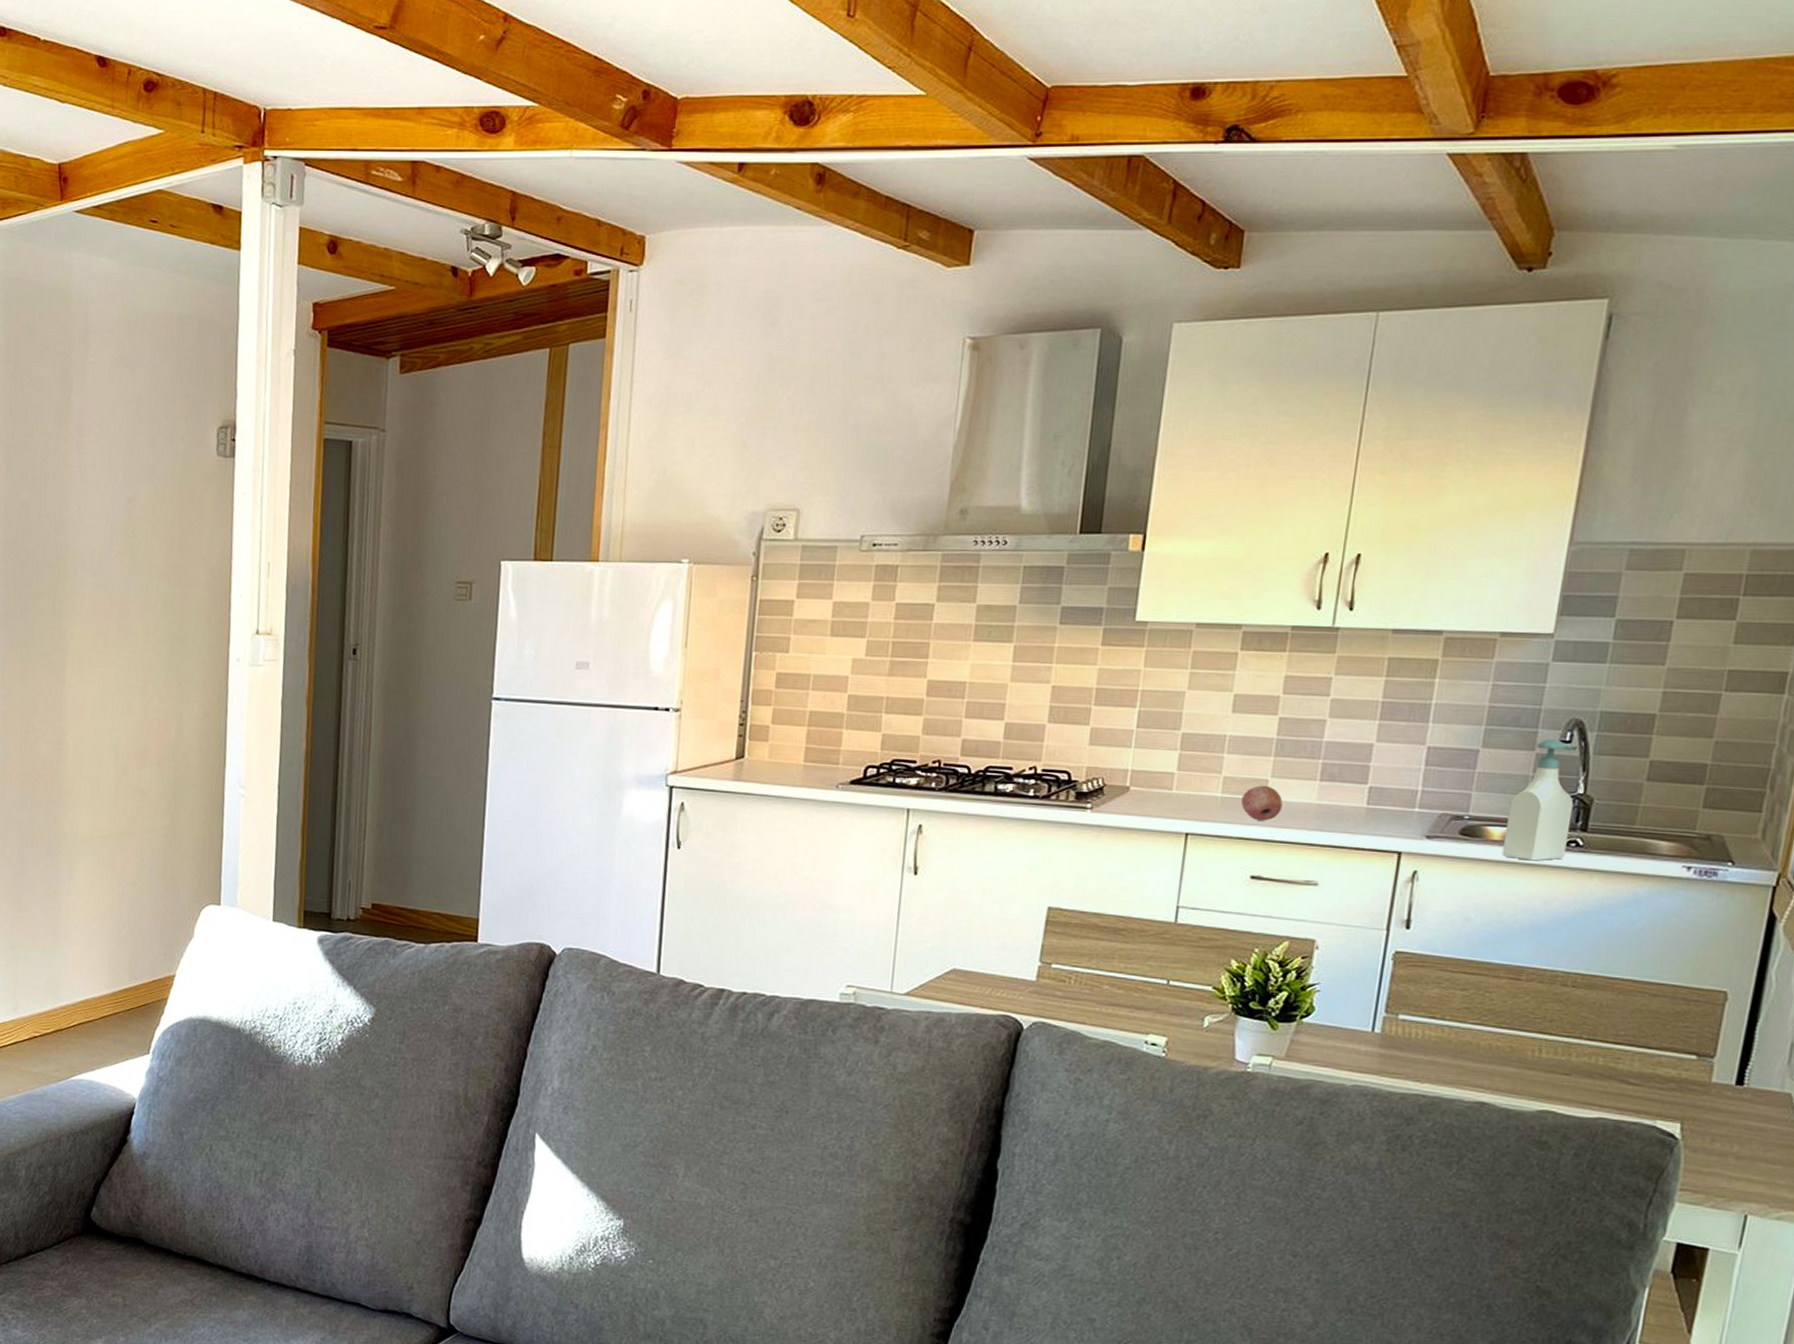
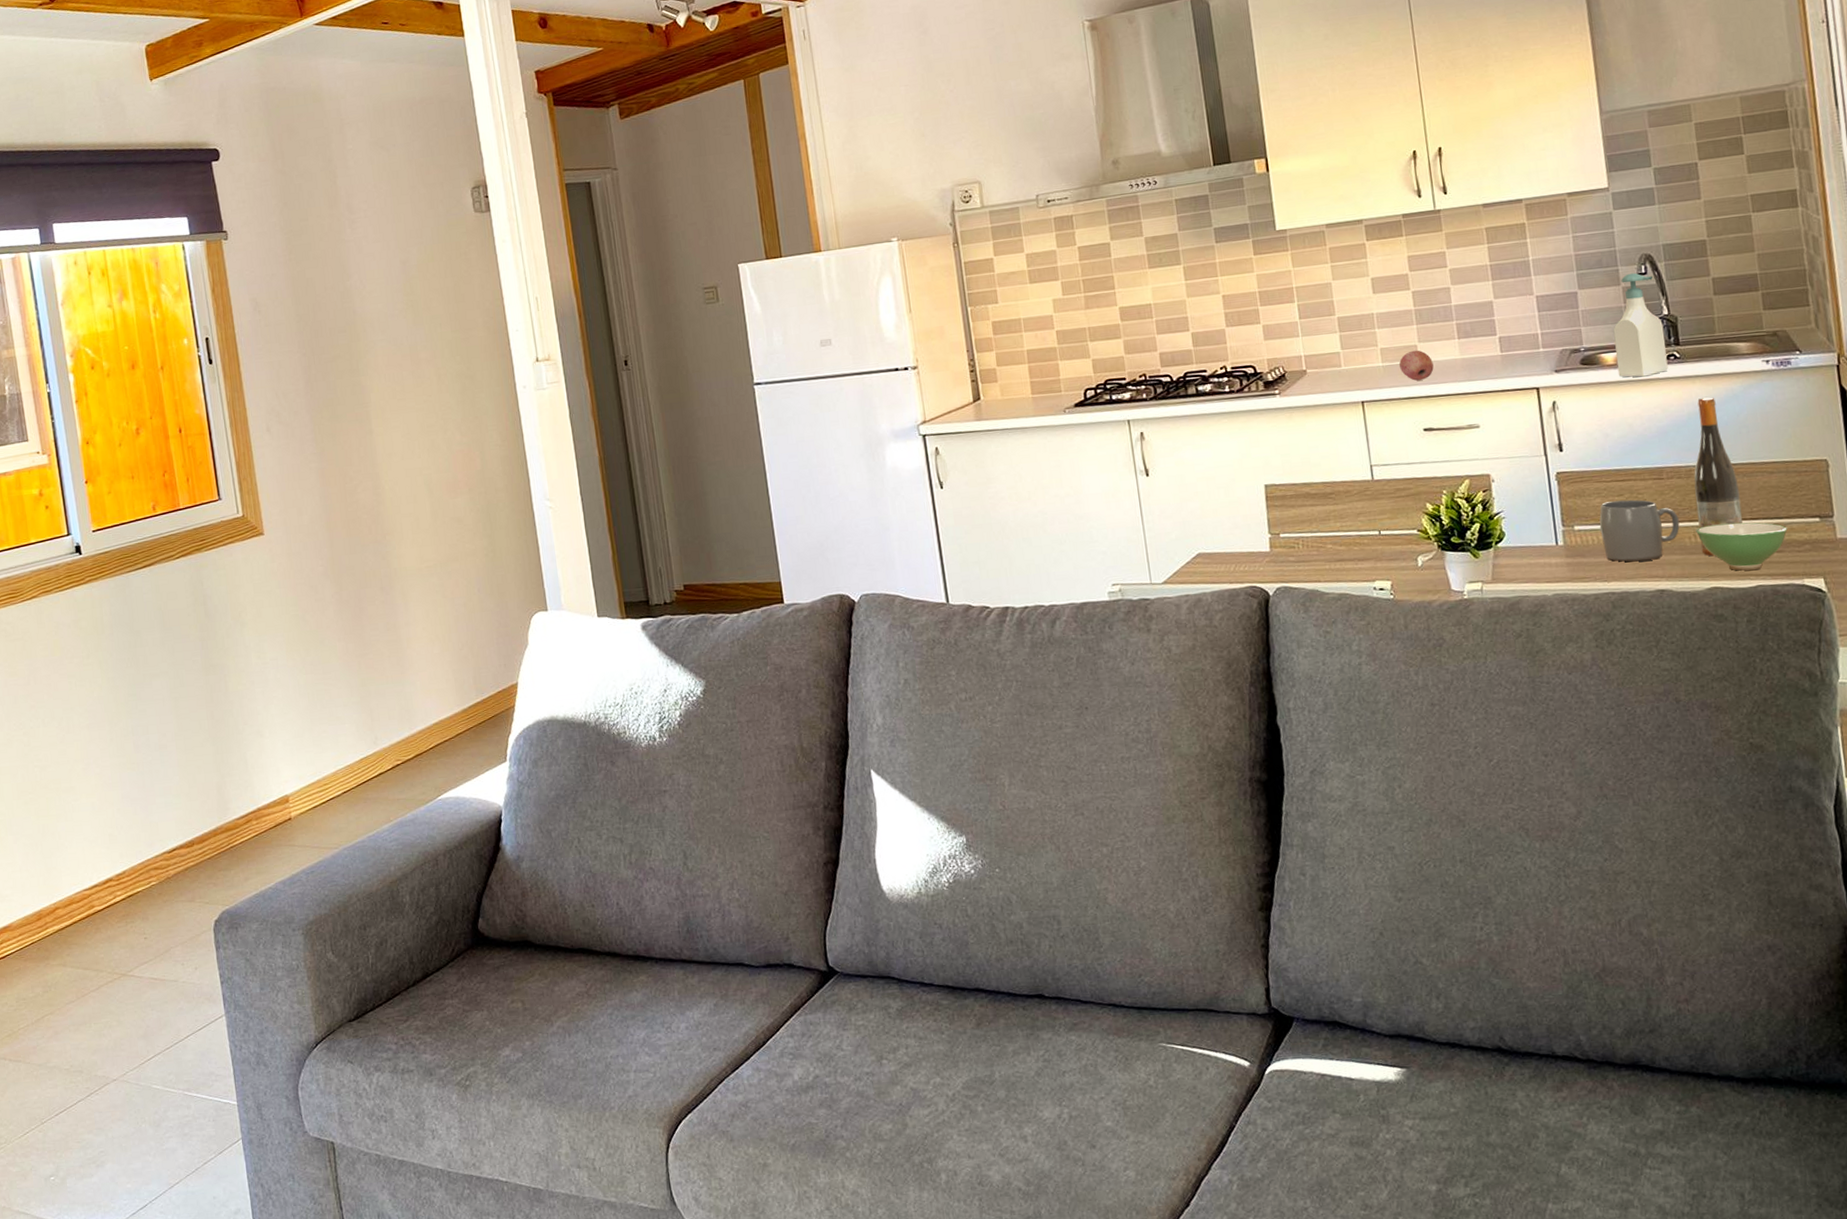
mug: none [1426,994,1527,1068] -> present [1599,499,1680,562]
bowl: none [1542,1041,1654,1101] -> present [1696,522,1788,571]
wine bottle: none [1543,896,1612,1077] -> present [1693,397,1744,557]

